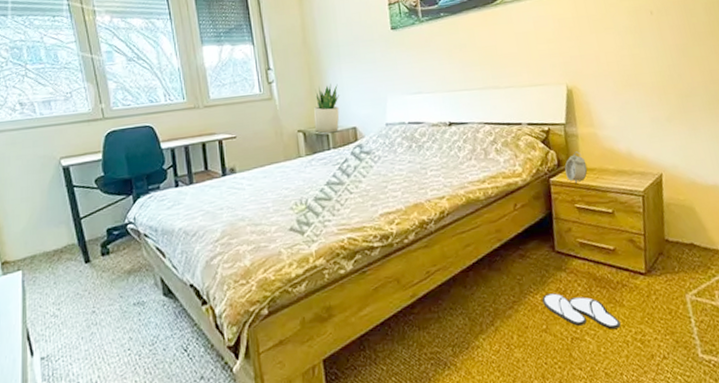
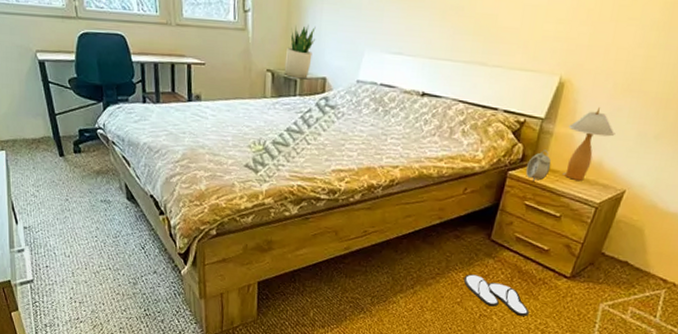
table lamp: none [589,104,633,174] -> present [562,107,615,181]

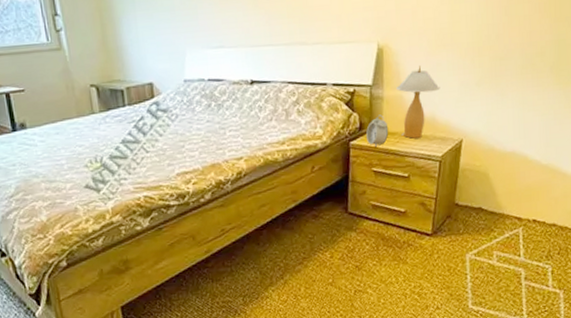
planter: present [284,24,316,79] -> none [106,33,135,89]
slippers: present [463,274,529,316] -> none [331,251,402,283]

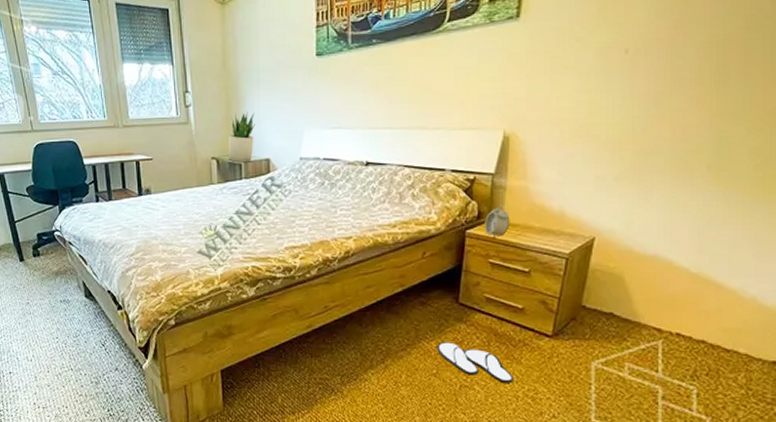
planter: none [106,33,135,89] -> present [228,111,255,163]
slippers: none [331,251,402,283] -> present [436,342,514,383]
table lamp: present [396,66,440,139] -> none [522,156,572,232]

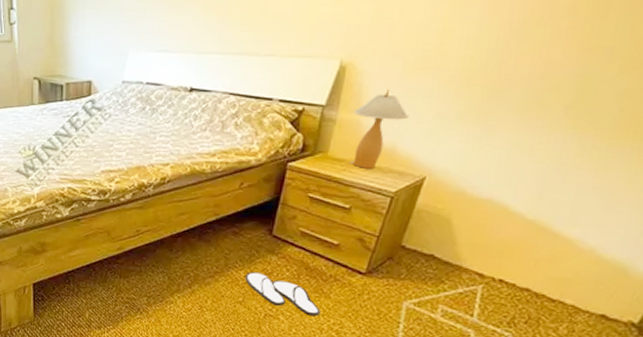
planter: present [228,111,255,163] -> none [50,30,79,84]
alarm clock: present [485,204,510,237] -> none [308,138,336,171]
table lamp: none [522,156,572,232] -> present [350,89,409,169]

